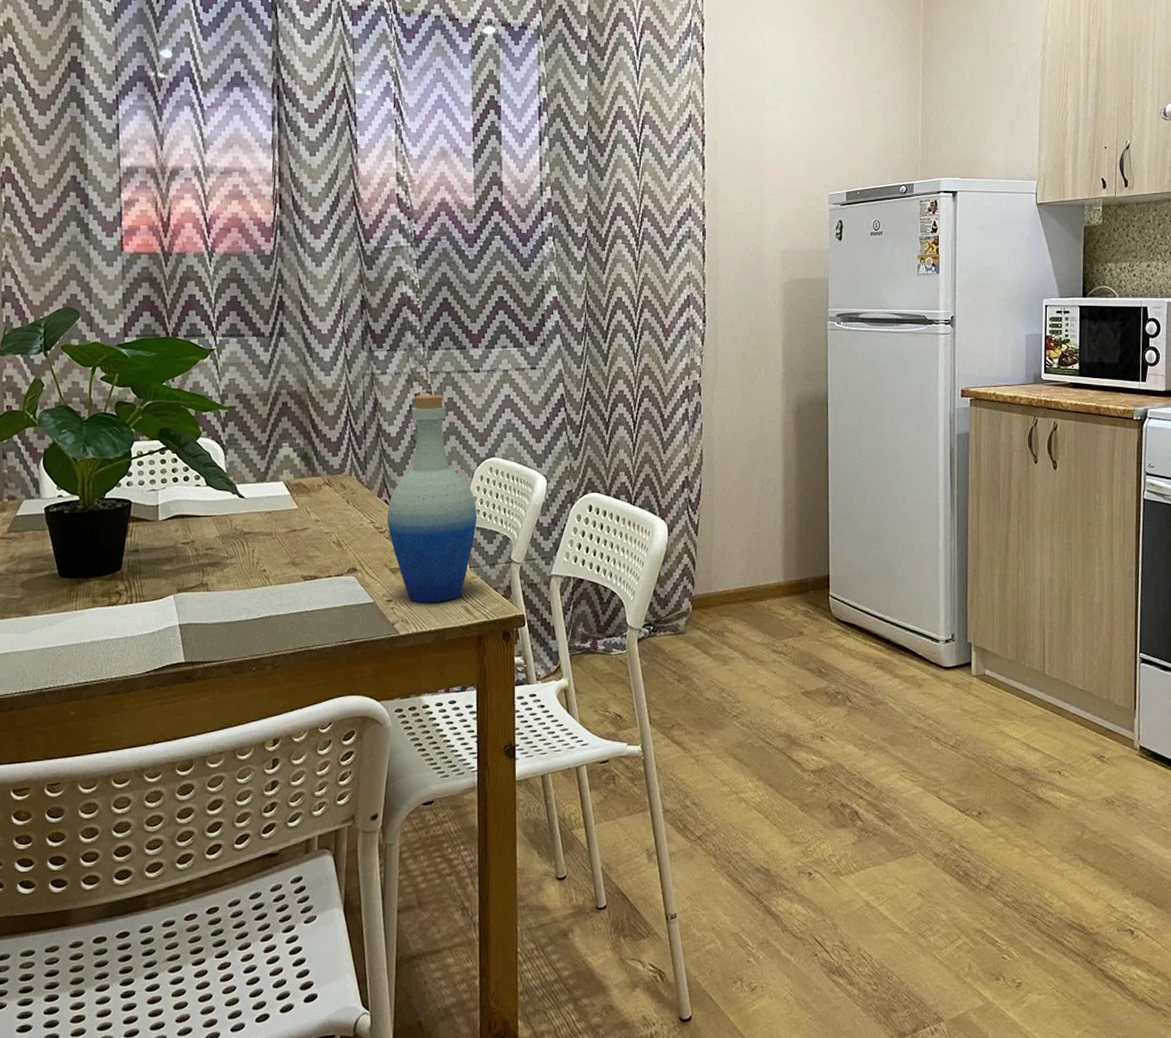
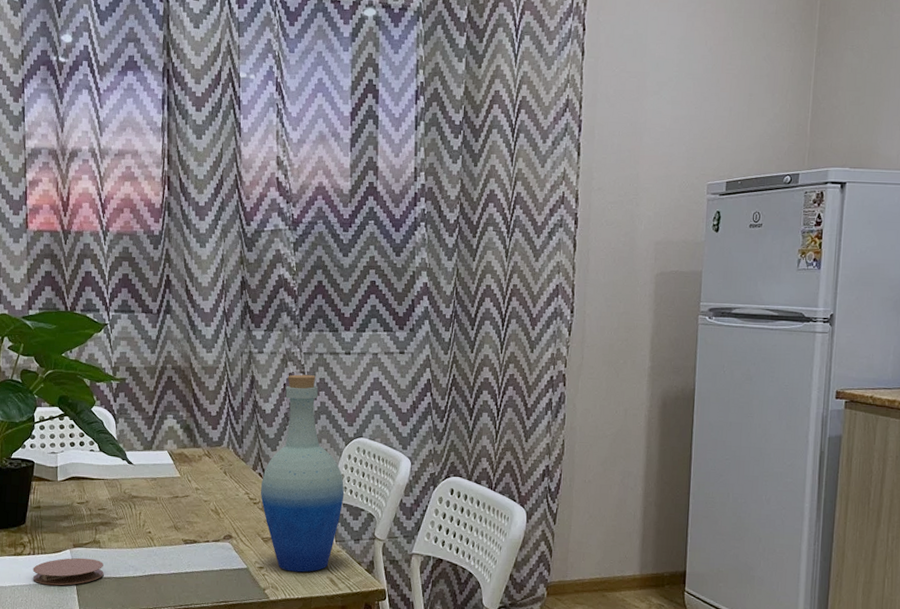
coaster: none [130,603,213,636] -> present [32,557,104,586]

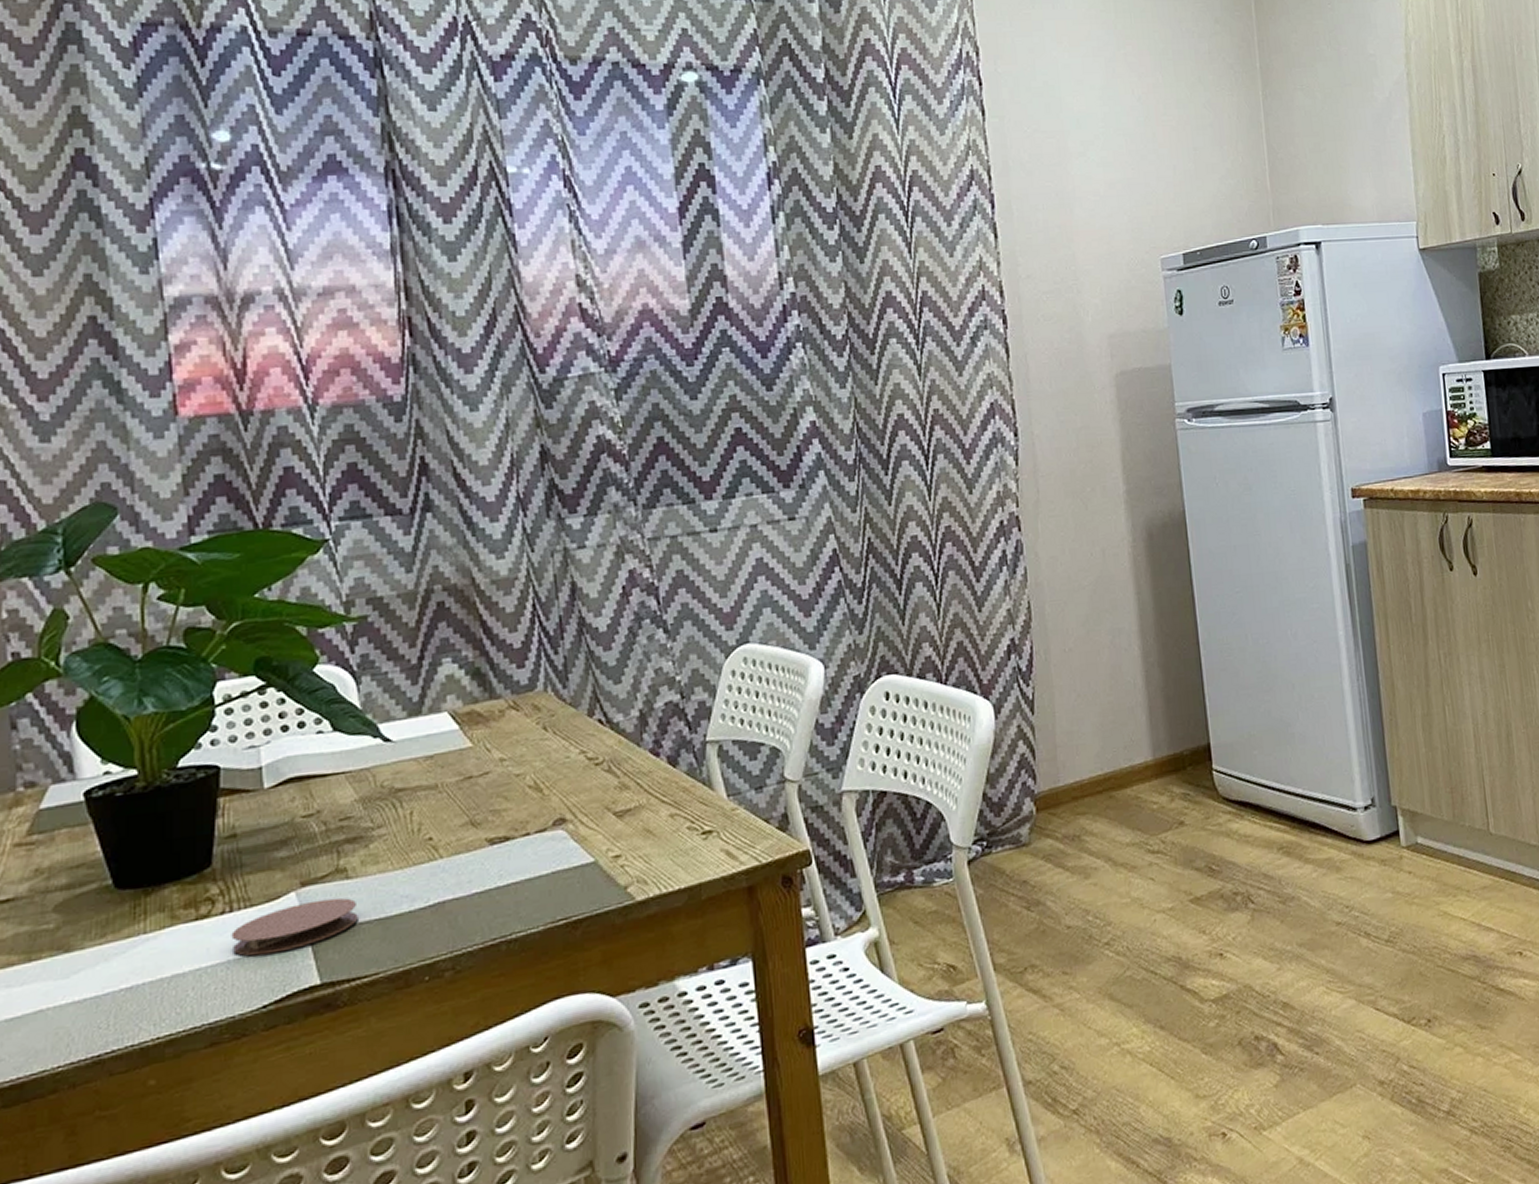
bottle: present [261,374,345,572] -> none [604,568,733,854]

